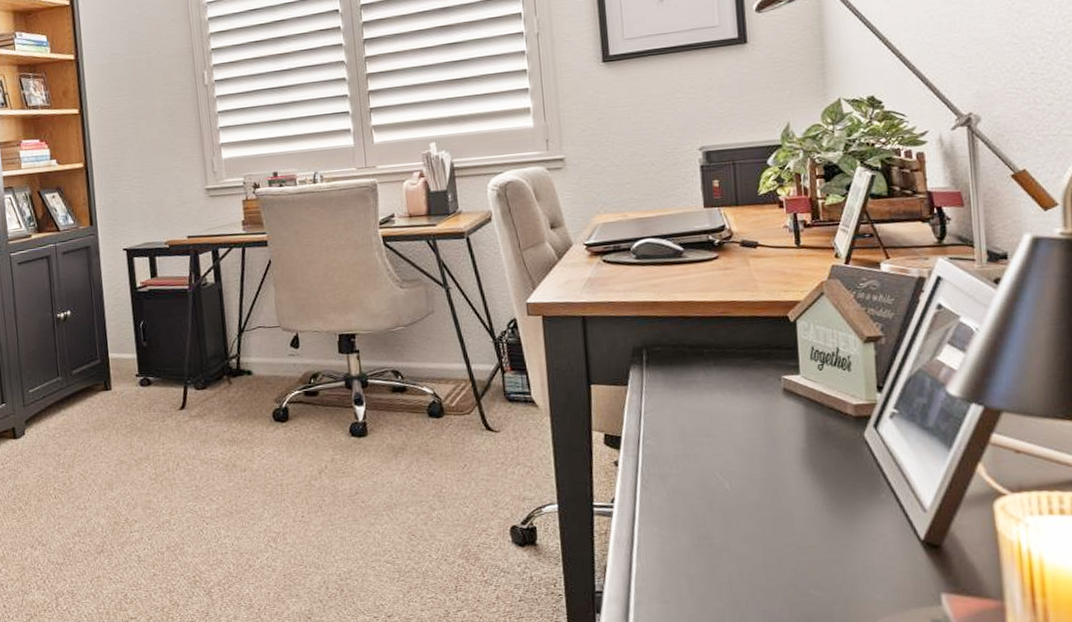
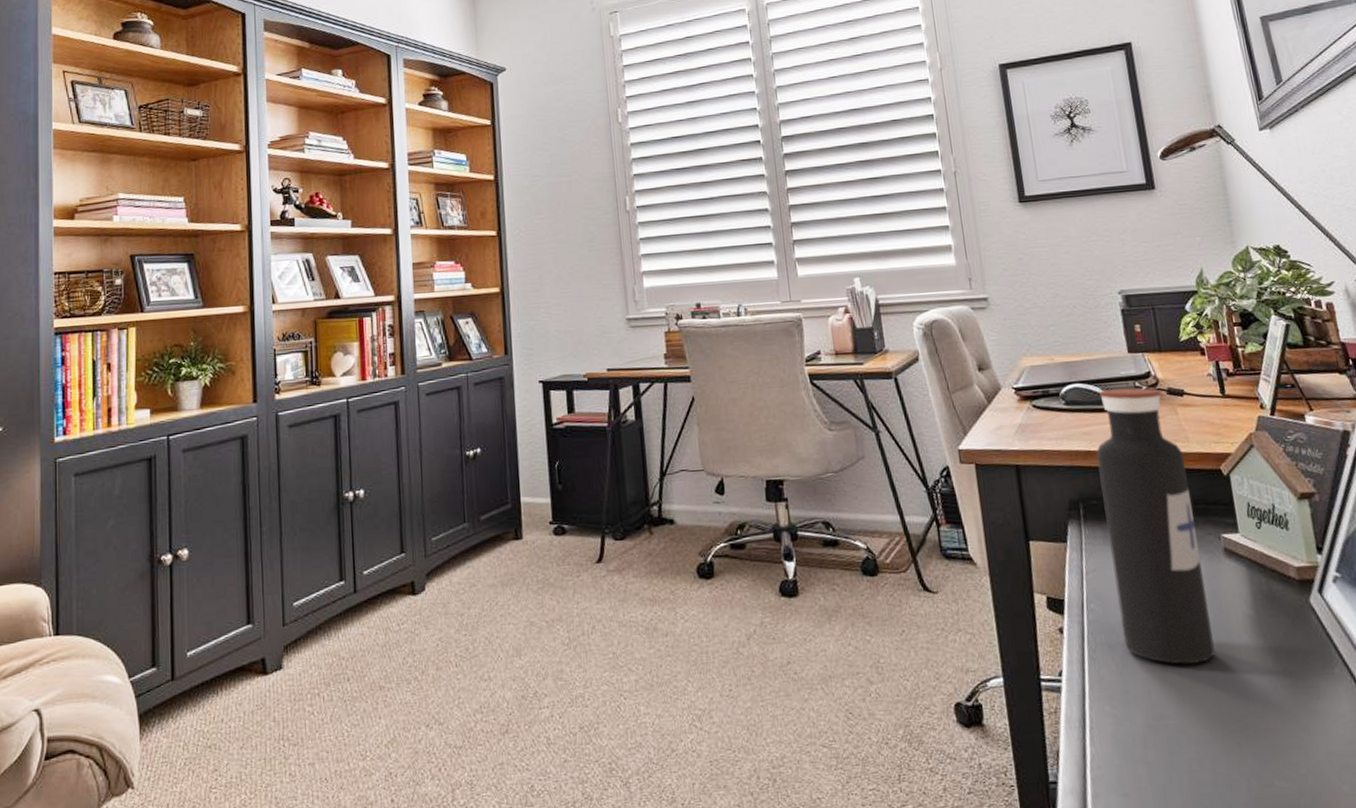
water bottle: none [664,240,766,492] -> present [1096,387,1216,665]

